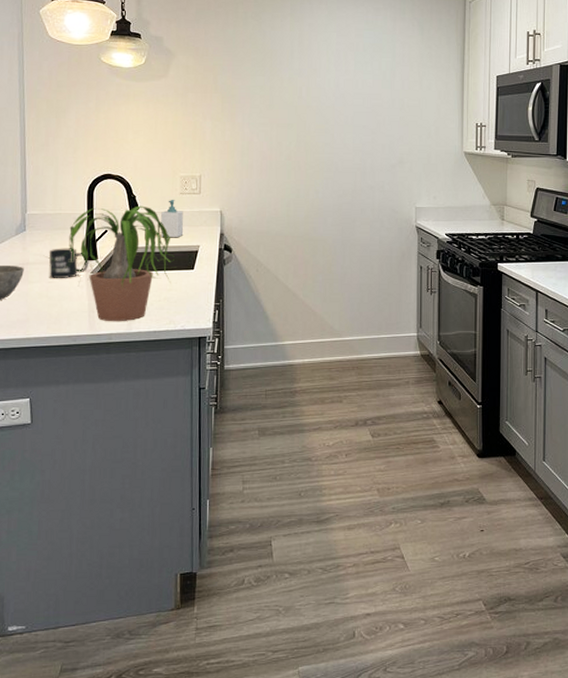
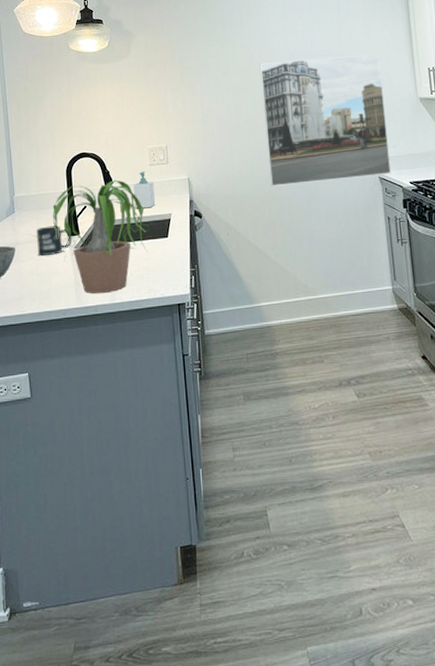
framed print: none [306,100,431,227] -> present [259,53,392,186]

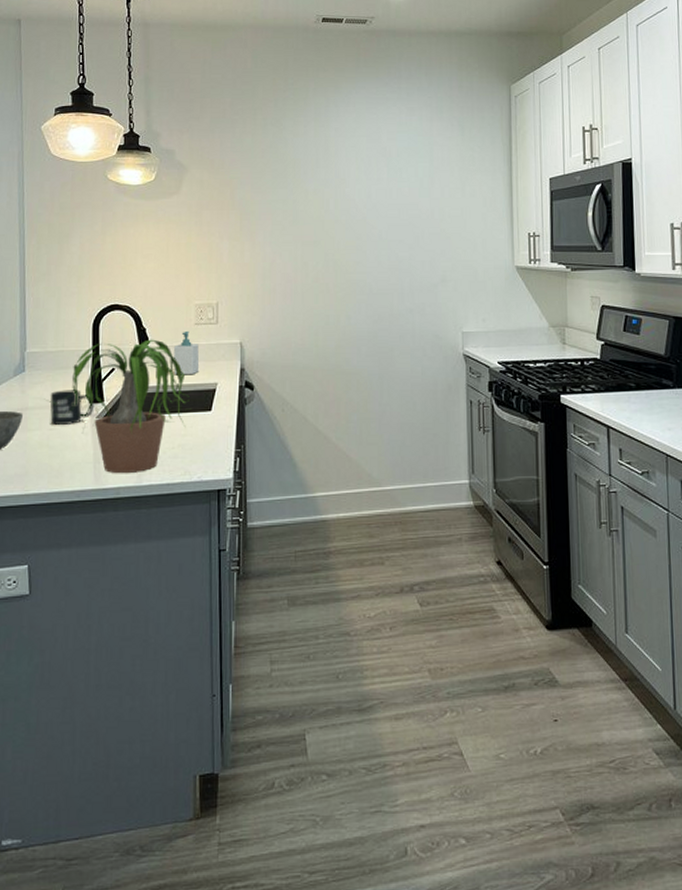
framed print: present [259,53,392,186] -> none [335,211,478,358]

